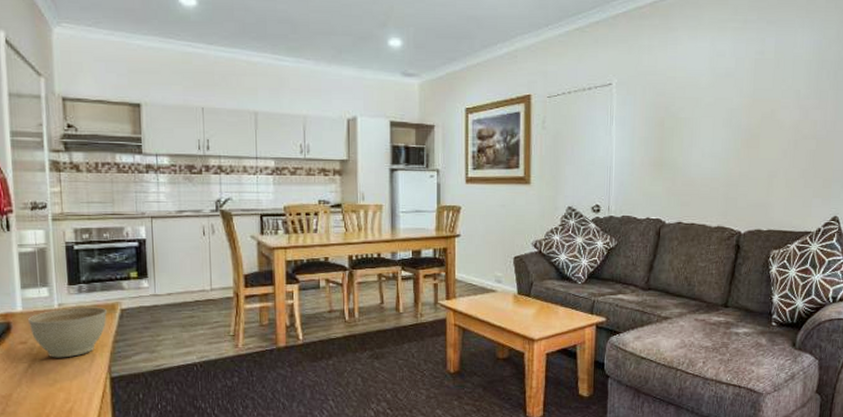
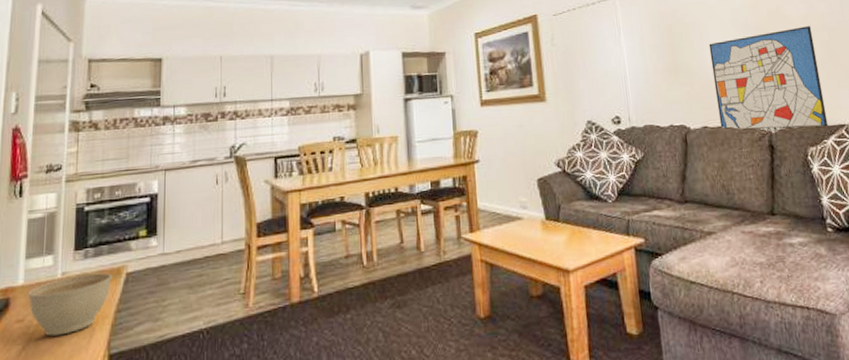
wall art: none [694,133,801,234] -> present [708,26,829,132]

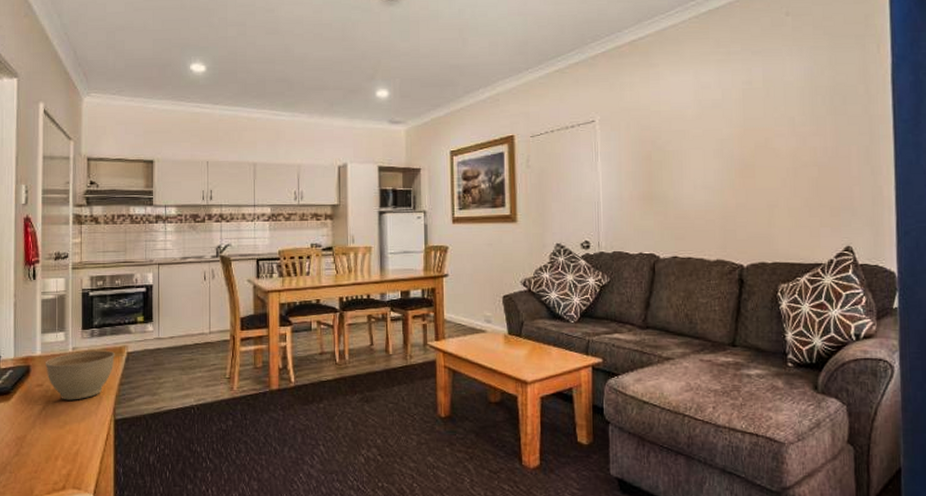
wall art: present [708,26,829,132] -> none [688,161,804,266]

